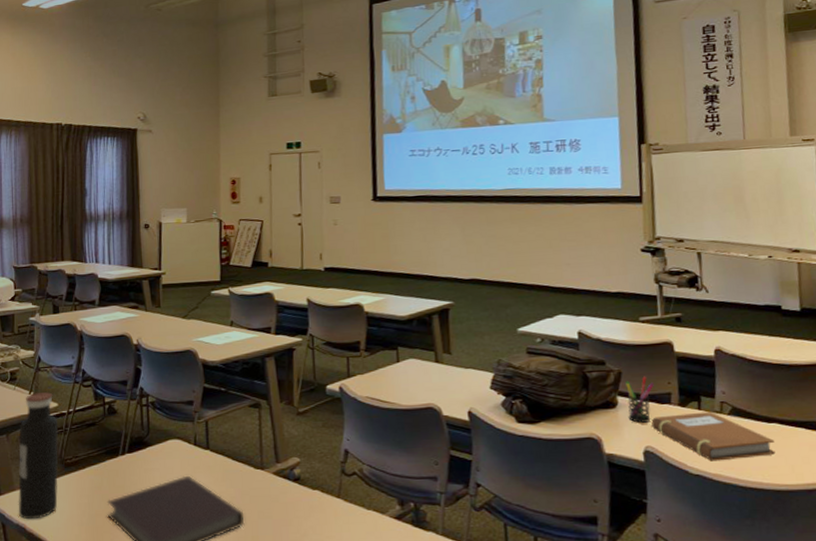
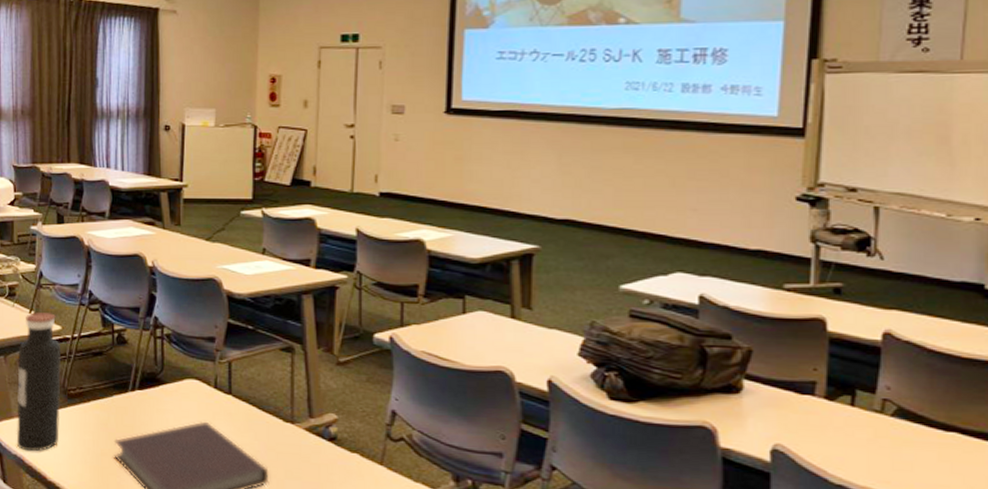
pen holder: present [625,376,655,423] -> none [755,358,796,415]
notebook: present [651,411,776,462] -> none [786,409,950,472]

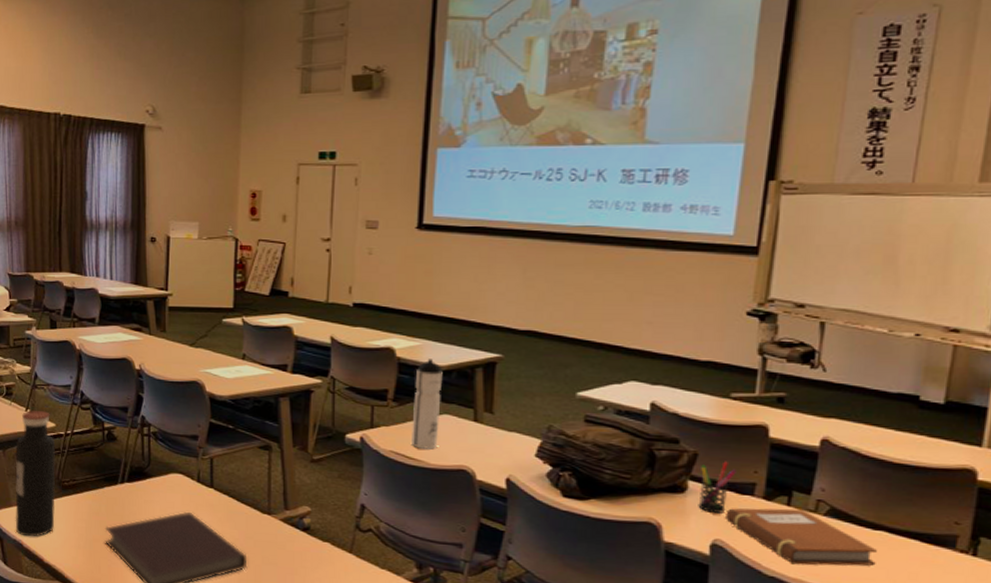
water bottle: none [443,251,477,349] -> present [410,359,443,449]
pen holder: none [755,358,796,415] -> present [698,461,738,513]
notebook: none [786,409,950,472] -> present [726,508,877,566]

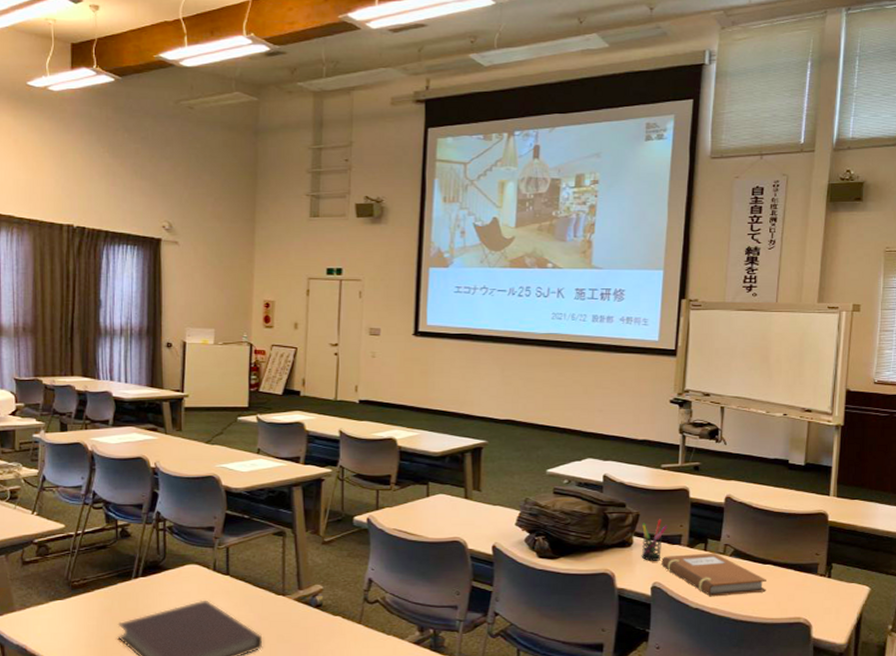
water bottle: present [15,410,56,537] -> none [18,512,65,641]
water bottle: present [410,359,443,449] -> none [411,447,438,525]

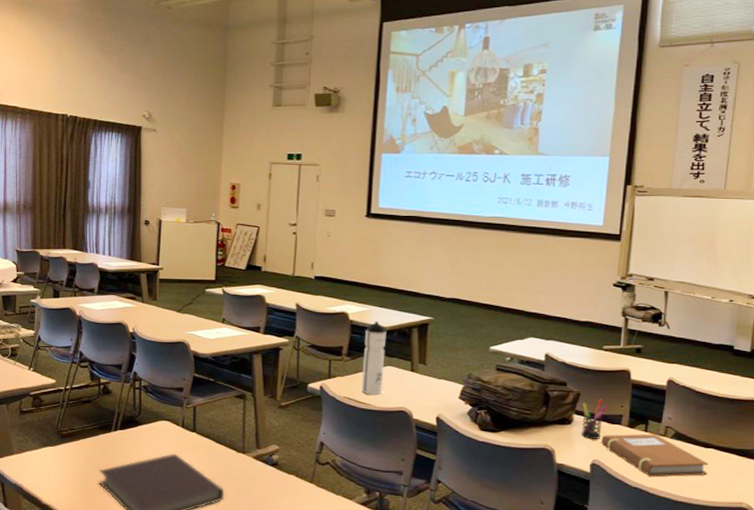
water bottle: none [411,447,438,525] -> present [361,321,386,395]

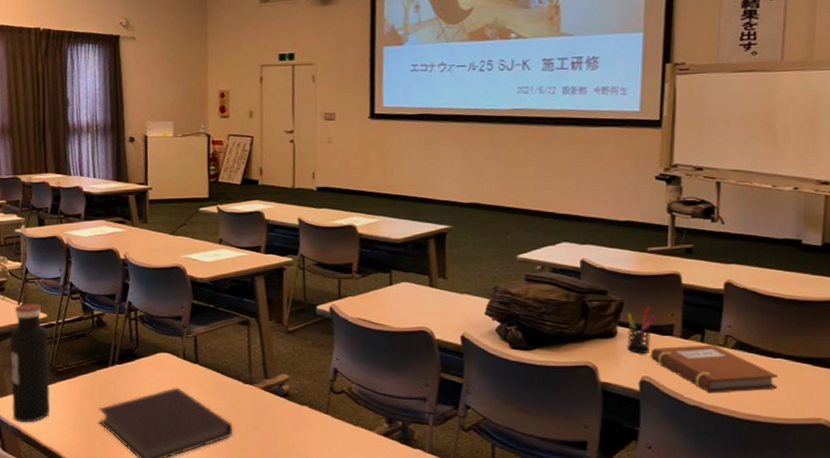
water bottle: none [16,368,56,481] -> present [10,302,50,423]
water bottle: present [361,321,386,395] -> none [374,233,400,315]

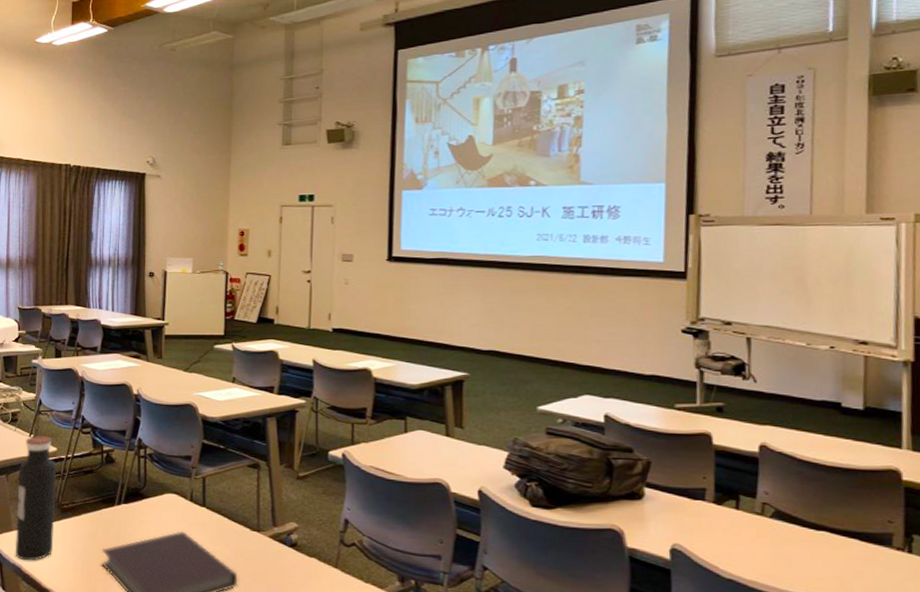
pen holder: present [627,307,658,353] -> none [655,468,688,518]
notebook: present [651,344,778,393] -> none [681,512,823,567]

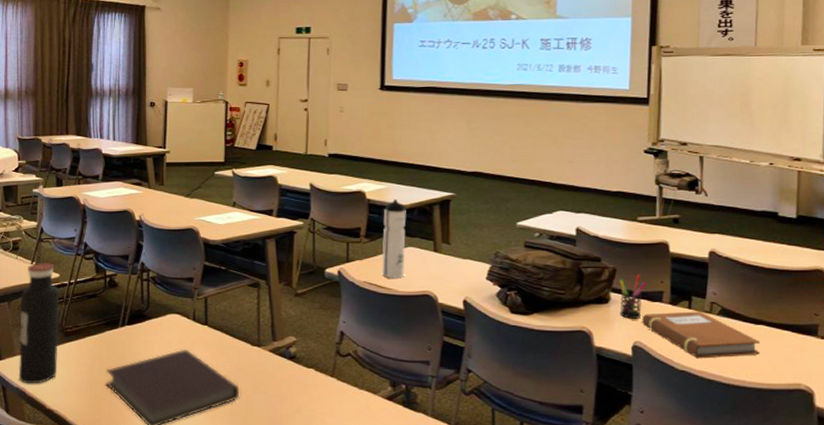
water bottle: none [388,378,416,464] -> present [381,199,406,278]
pen holder: none [655,468,688,518] -> present [619,274,648,319]
notebook: none [681,512,823,567] -> present [642,311,760,359]

